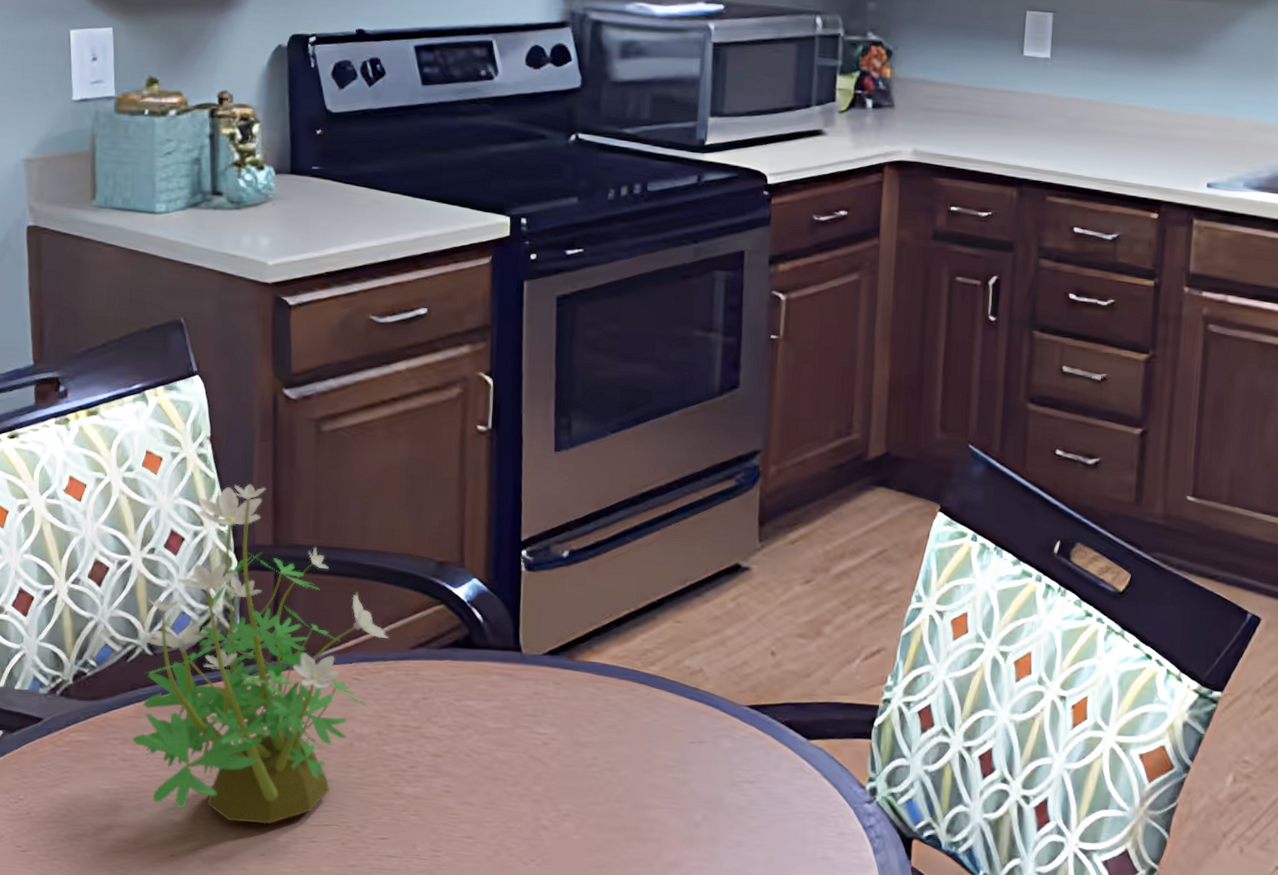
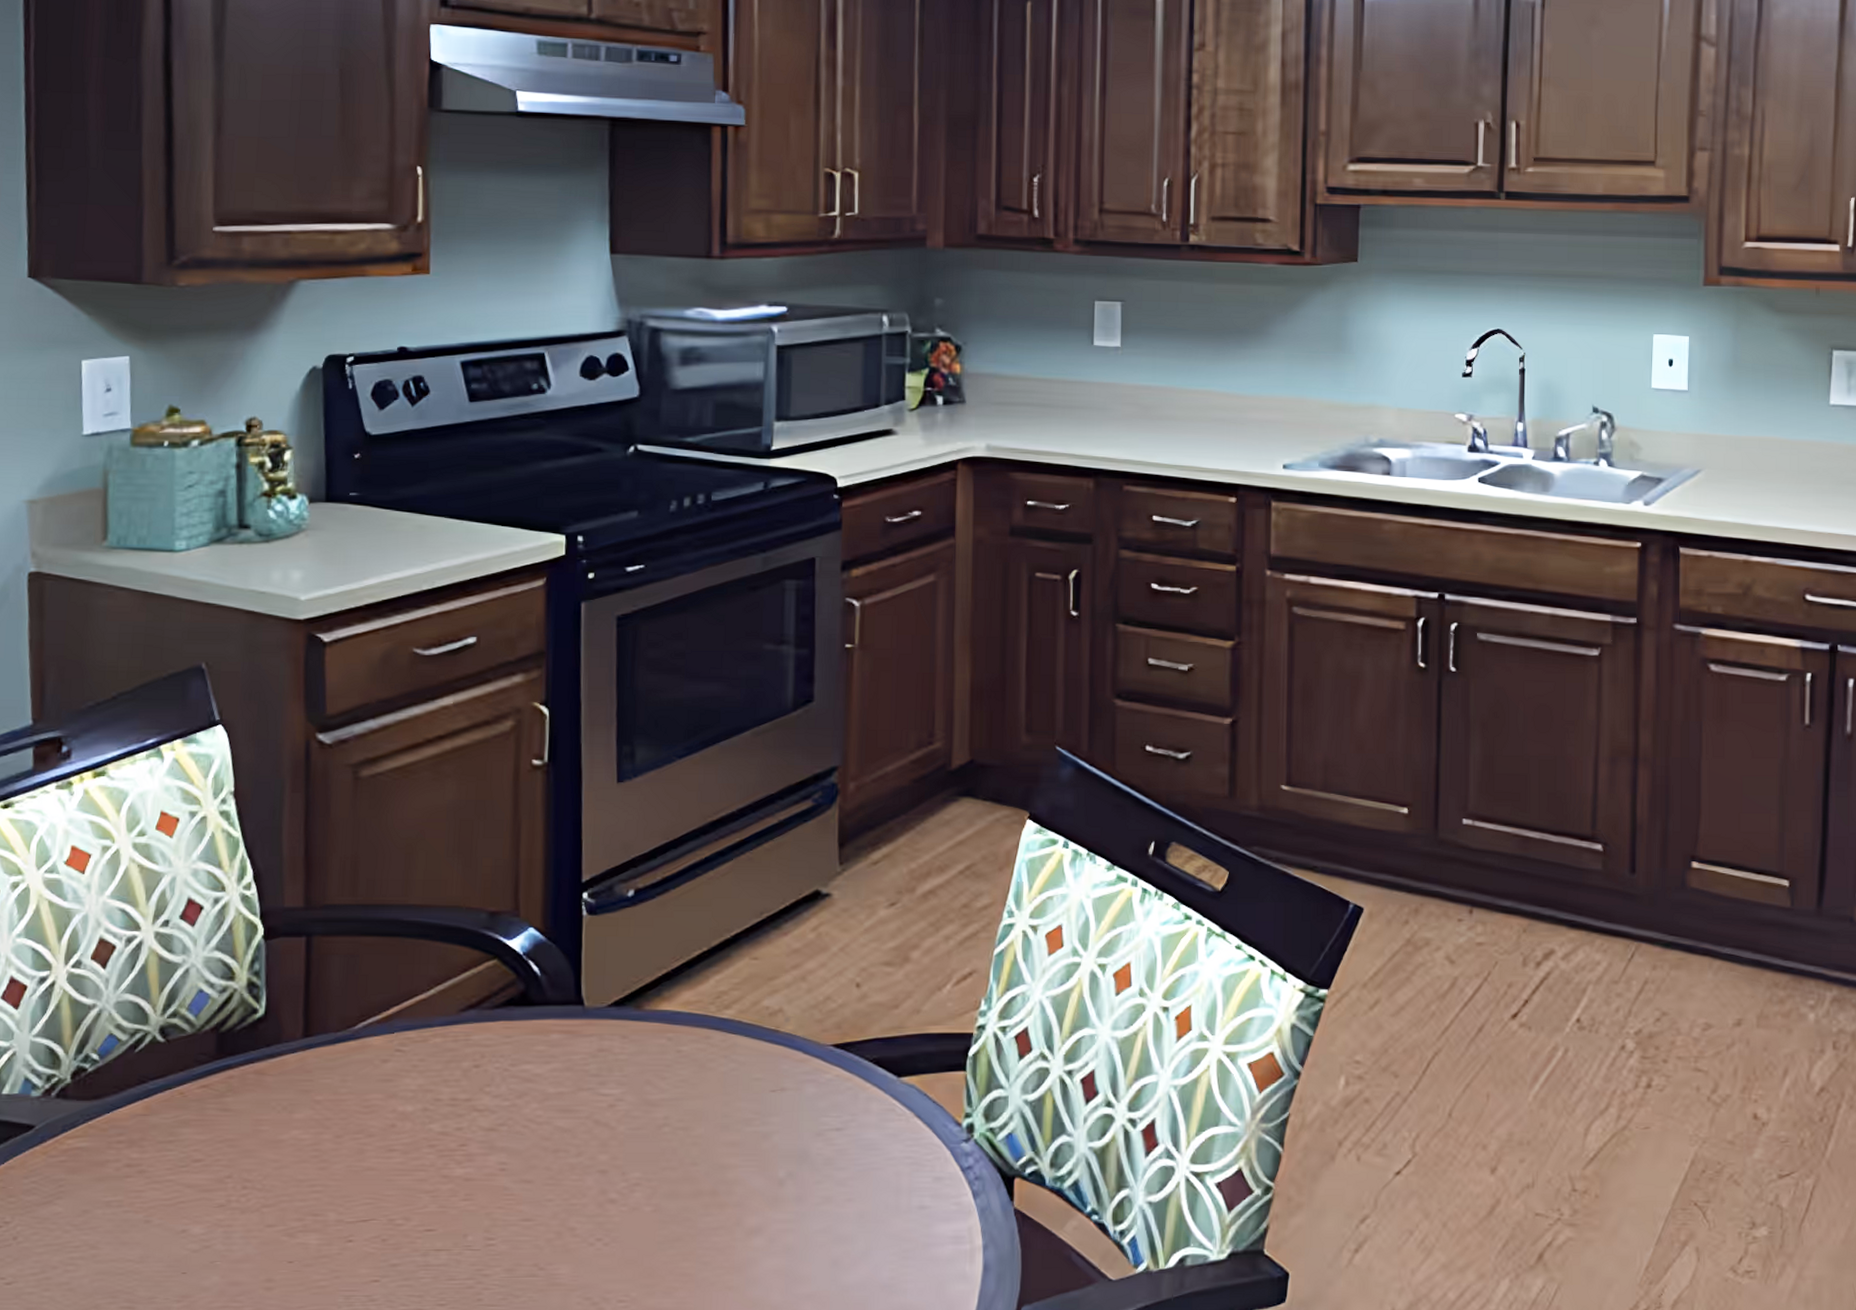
potted plant: present [132,483,389,825] -> none [139,840,436,1226]

